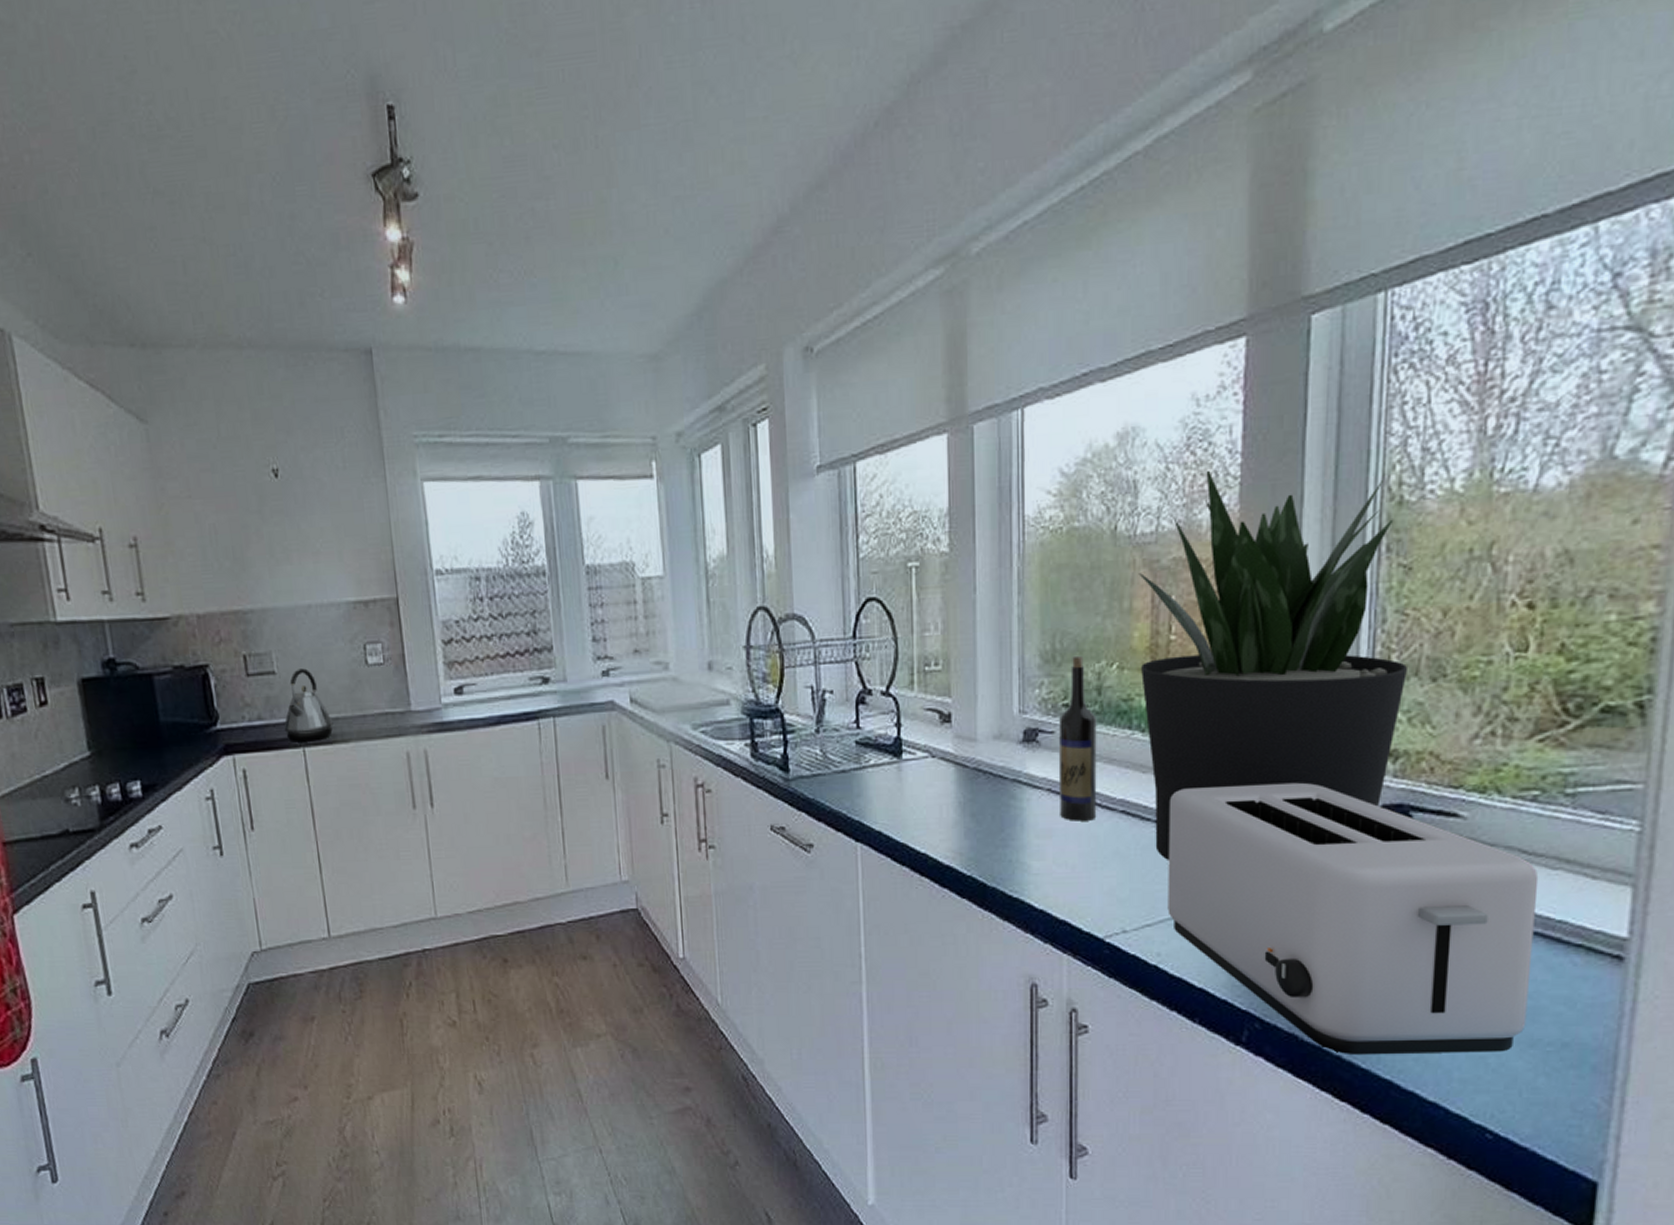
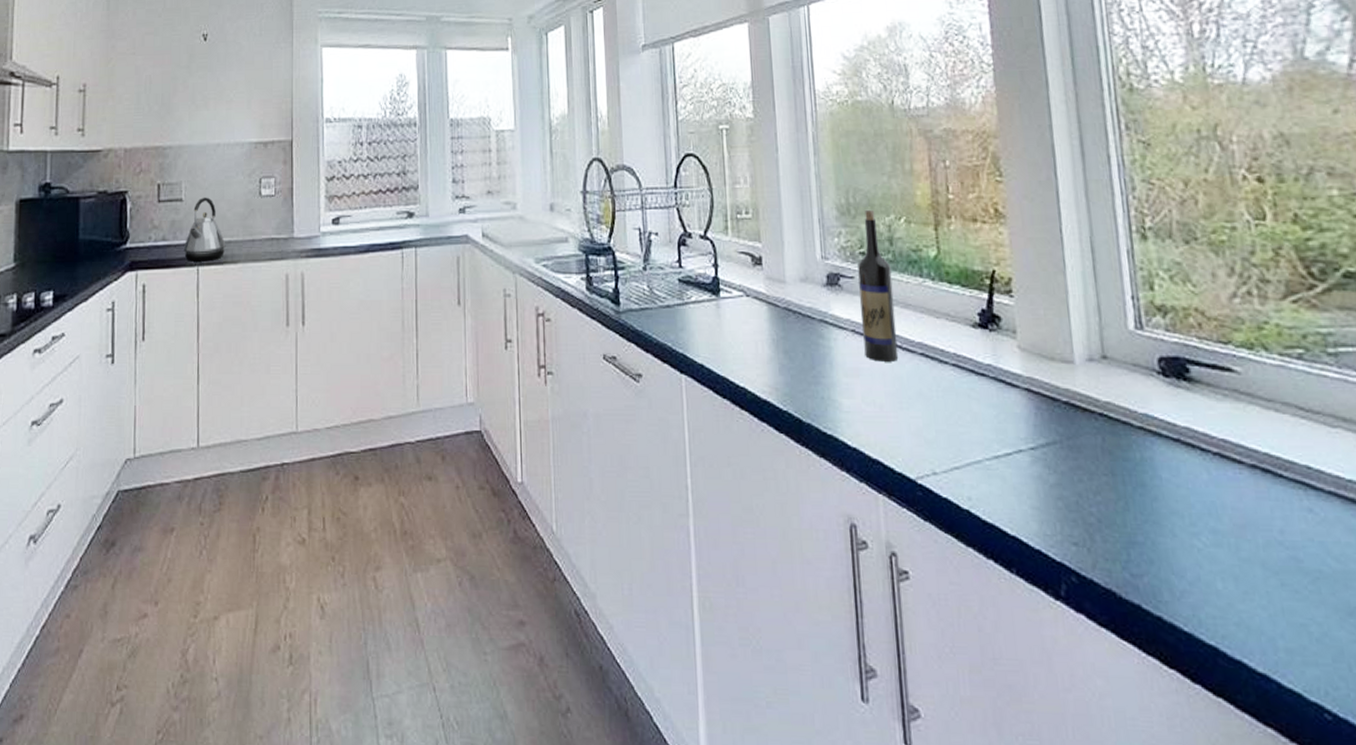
planter: present [1138,471,1407,860] -> none [916,59,1162,403]
toaster: present [1167,782,1539,1056] -> none [963,332,1340,620]

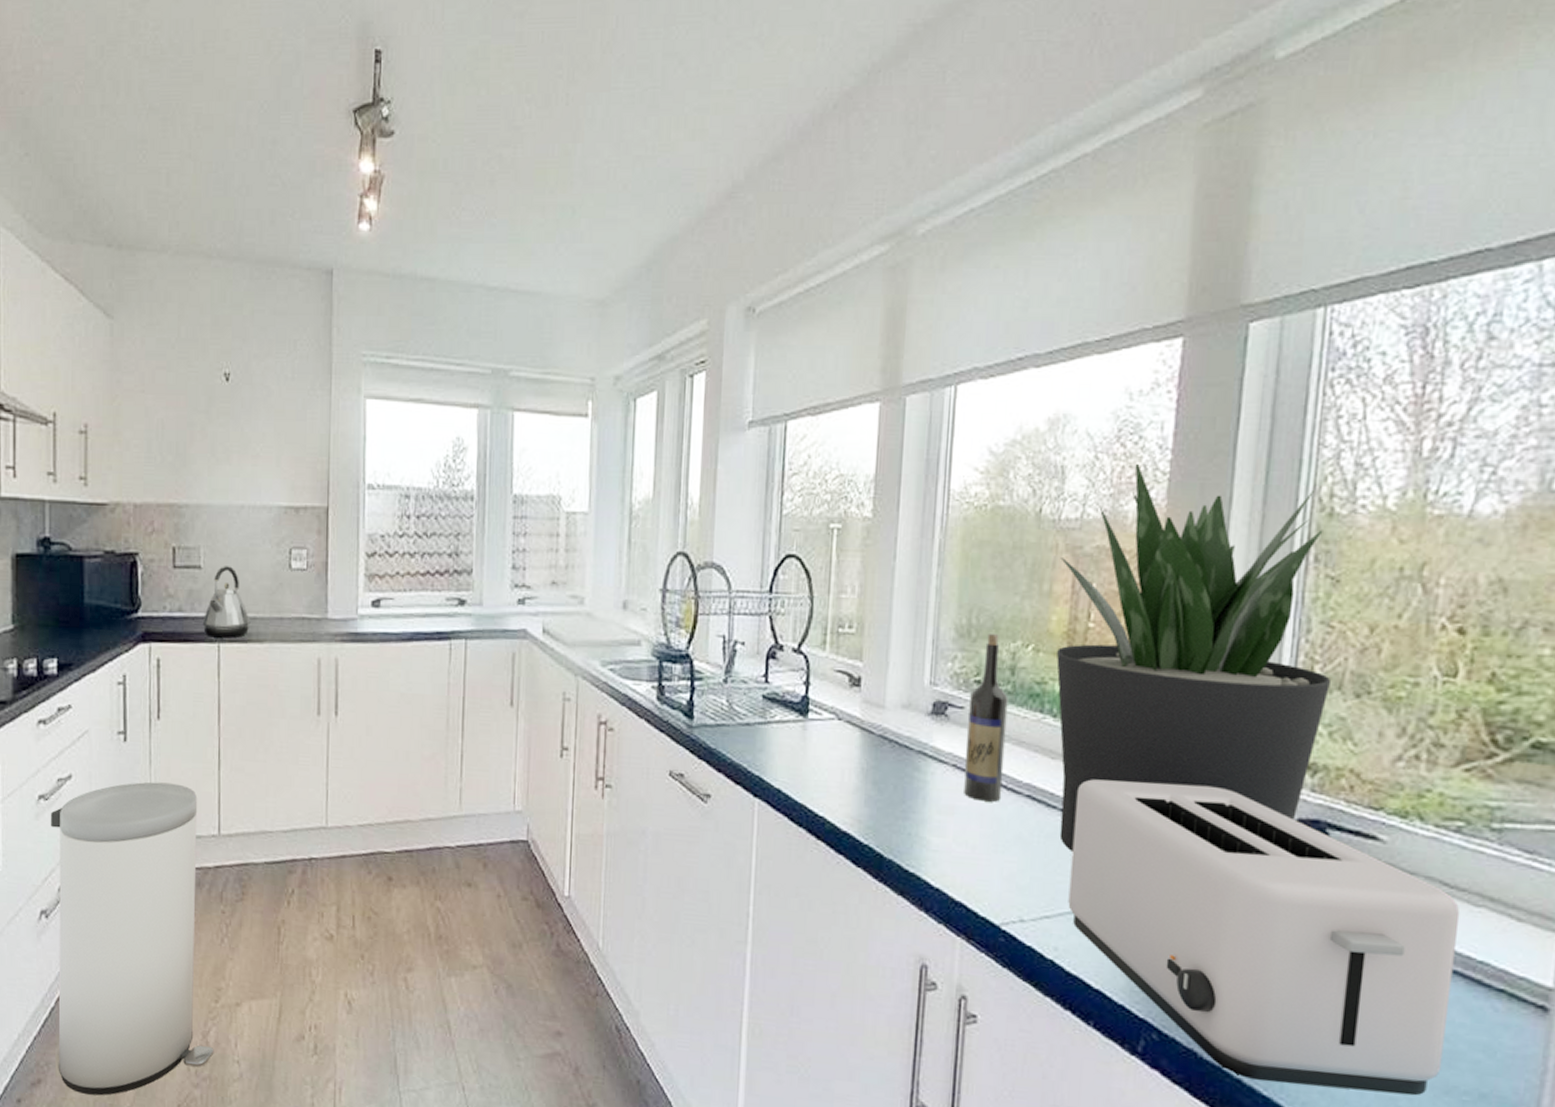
pedal bin: none [40,400,193,728] -> present [50,782,214,1096]
planter: none [916,59,1162,403] -> present [1056,464,1330,851]
toaster: none [963,332,1340,620] -> present [1068,779,1461,1096]

